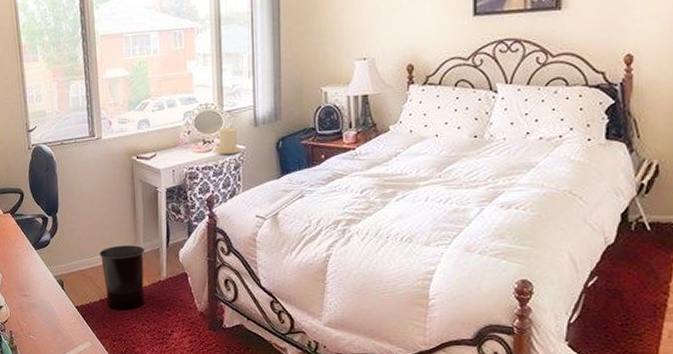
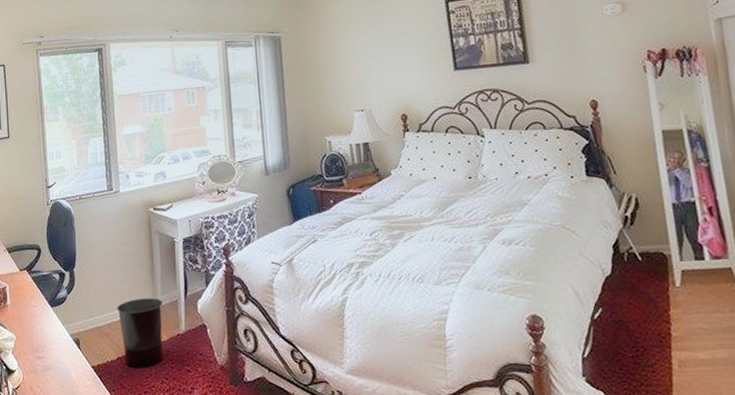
candle: present [214,127,243,155] -> none [228,177,255,204]
books: none [336,113,375,144] -> present [342,160,379,189]

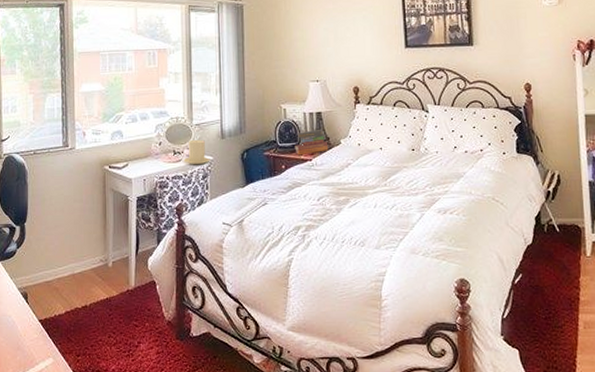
waste bin: present [117,298,164,369] -> none [67,254,113,323]
candle: none [228,177,255,204] -> present [183,139,210,165]

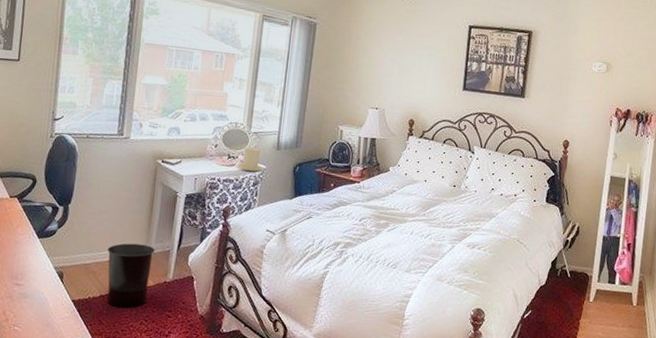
waste bin: none [67,254,113,323] -> present [107,243,155,308]
books: present [294,128,329,156] -> none [345,154,378,177]

